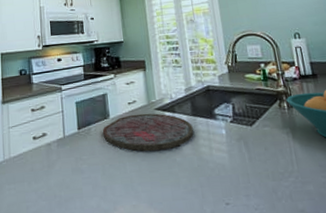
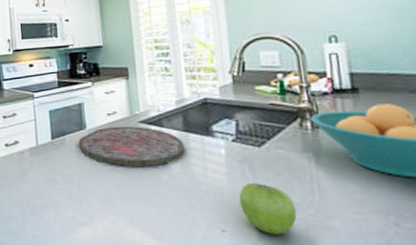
fruit: none [238,158,282,203] -> present [238,183,297,235]

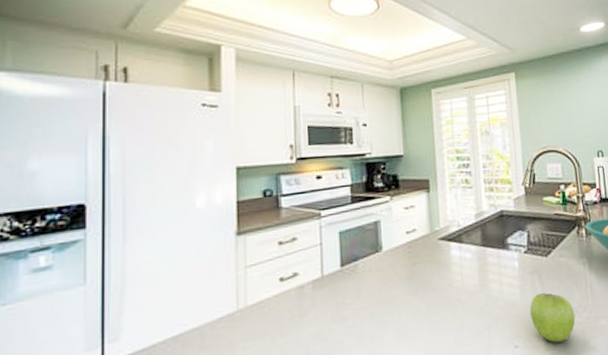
cutting board: present [78,126,185,167] -> none [372,244,483,291]

